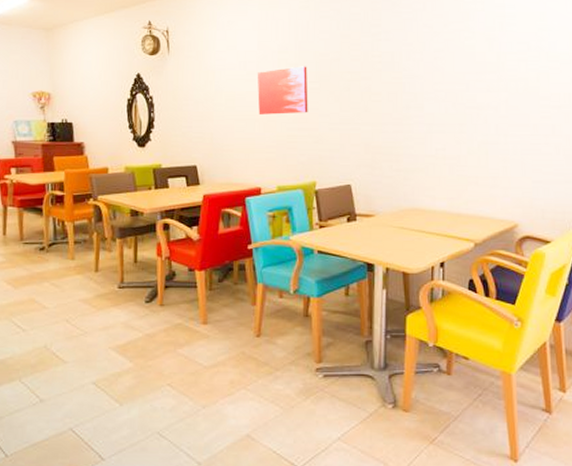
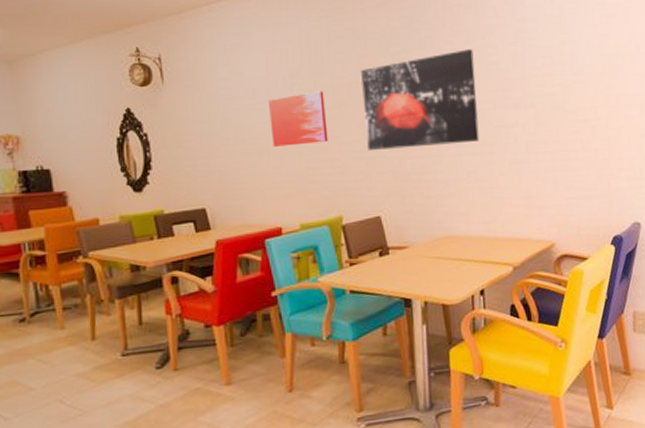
wall art: none [342,32,451,123] -> present [361,49,480,150]

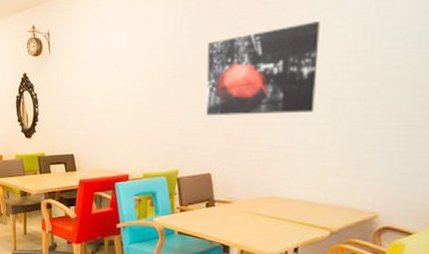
wall art: present [267,91,328,147] -> none [126,61,174,108]

